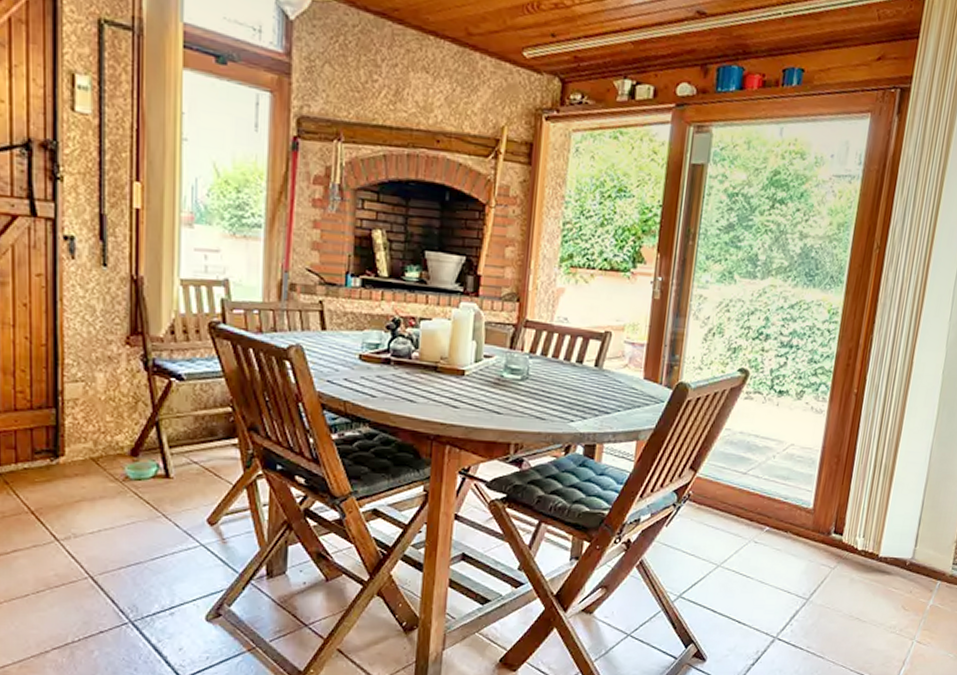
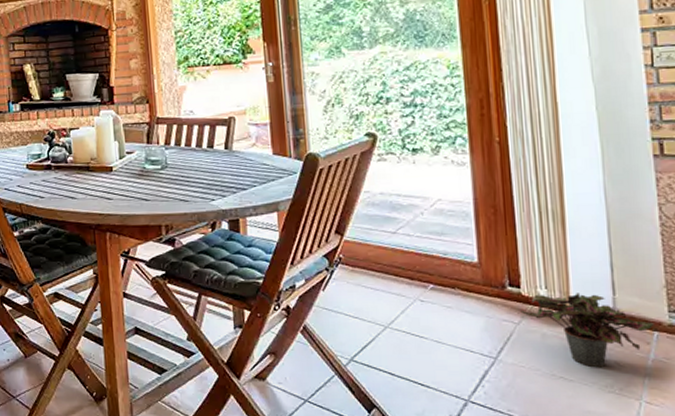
potted plant: none [838,543,940,611] -> present [520,293,654,368]

